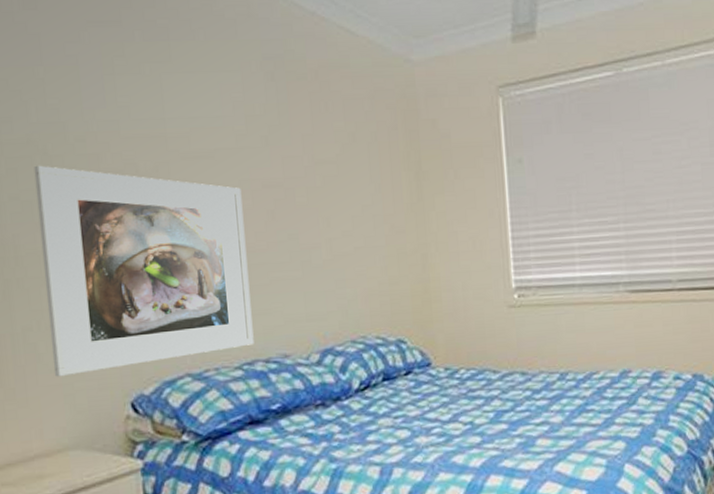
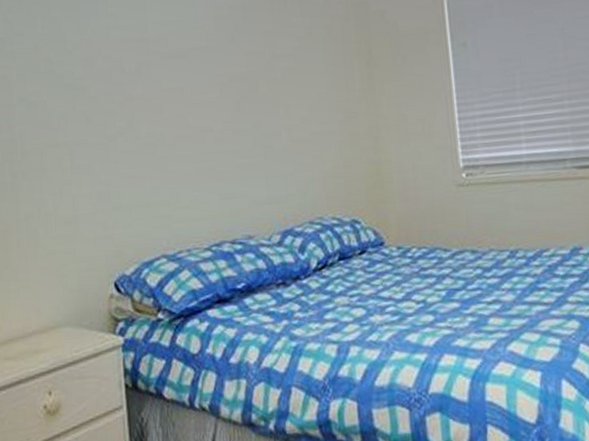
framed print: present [34,165,254,377] -> none [39,70,222,260]

